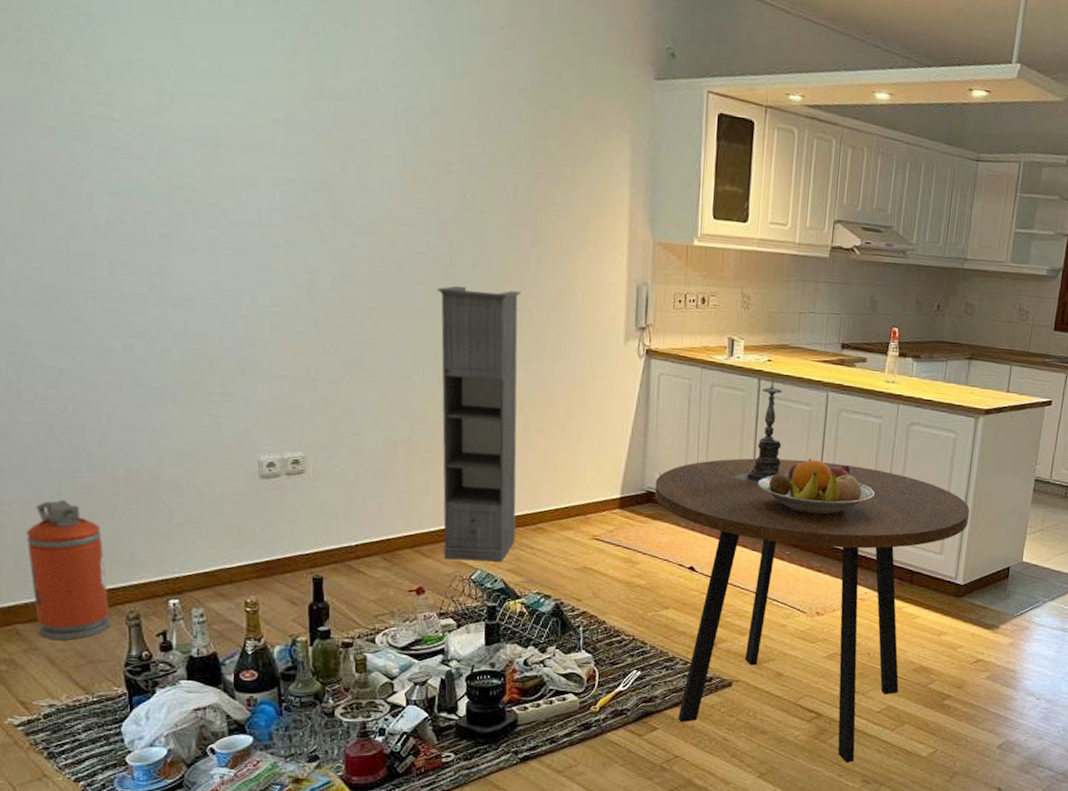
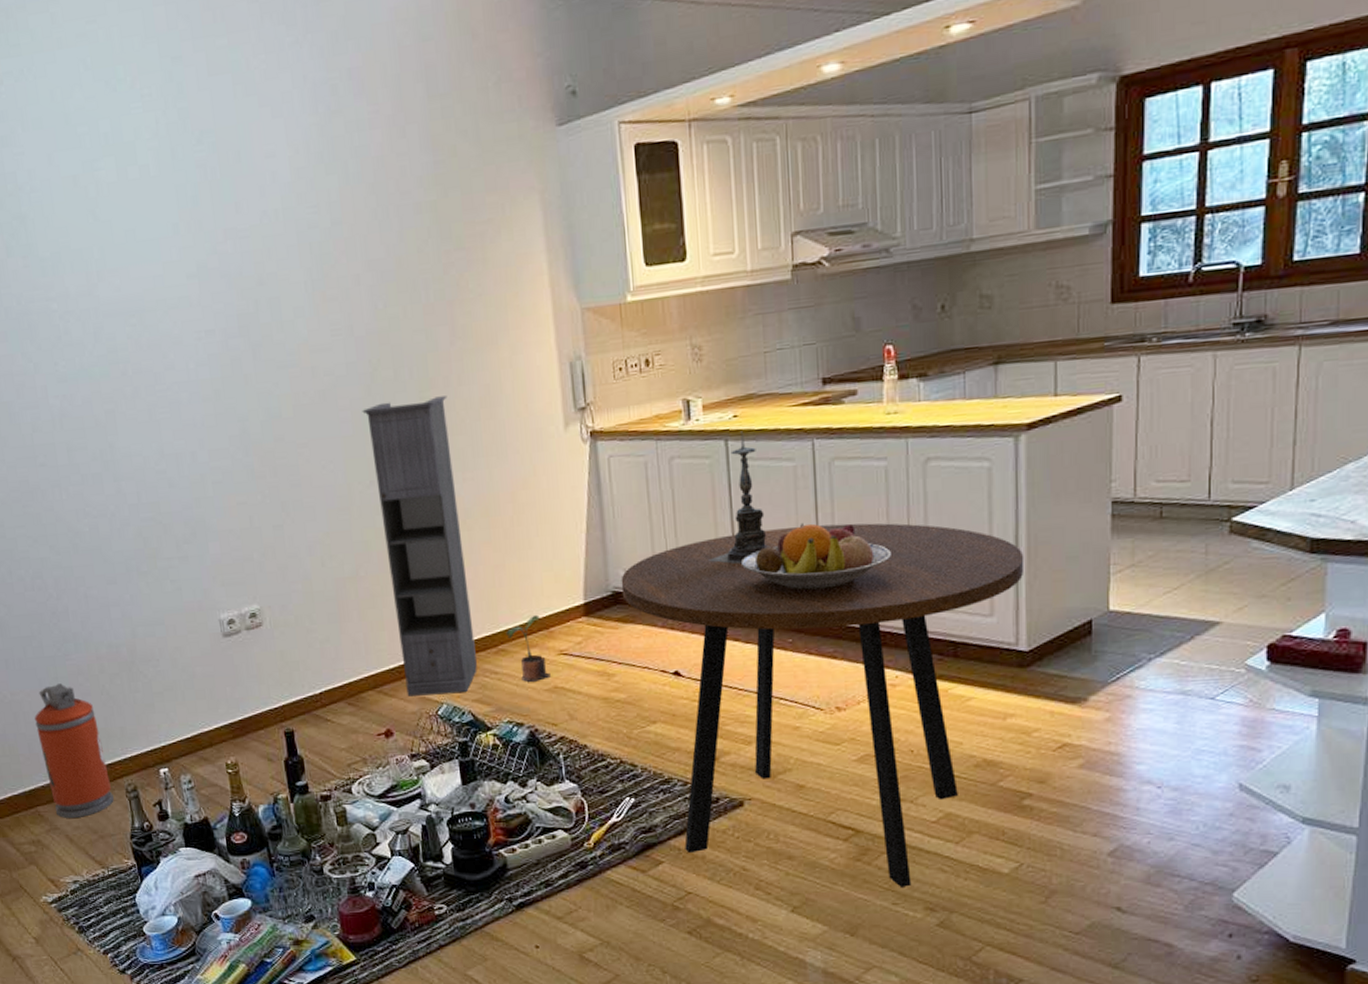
potted plant: none [546,501,581,560] -> present [506,614,551,682]

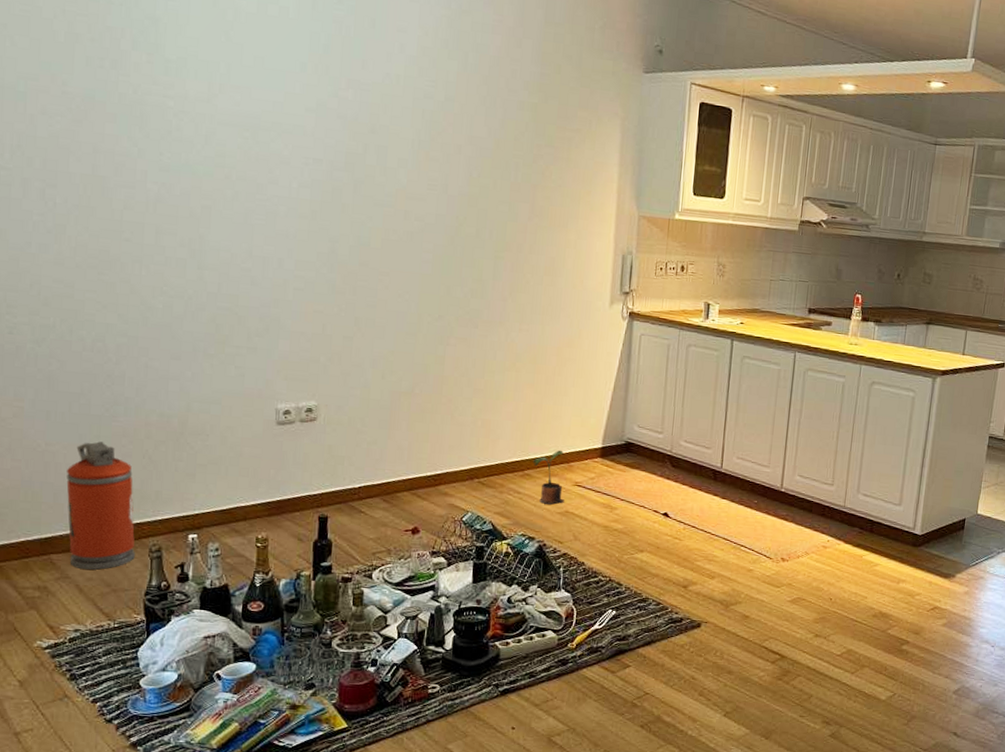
storage cabinet: present [362,396,477,696] -> none [438,253,518,506]
dining table: present [621,523,1025,887] -> none [633,412,928,704]
candle holder: present [707,431,770,565] -> none [703,335,753,437]
fruit bowl: present [740,522,891,590] -> none [728,413,838,467]

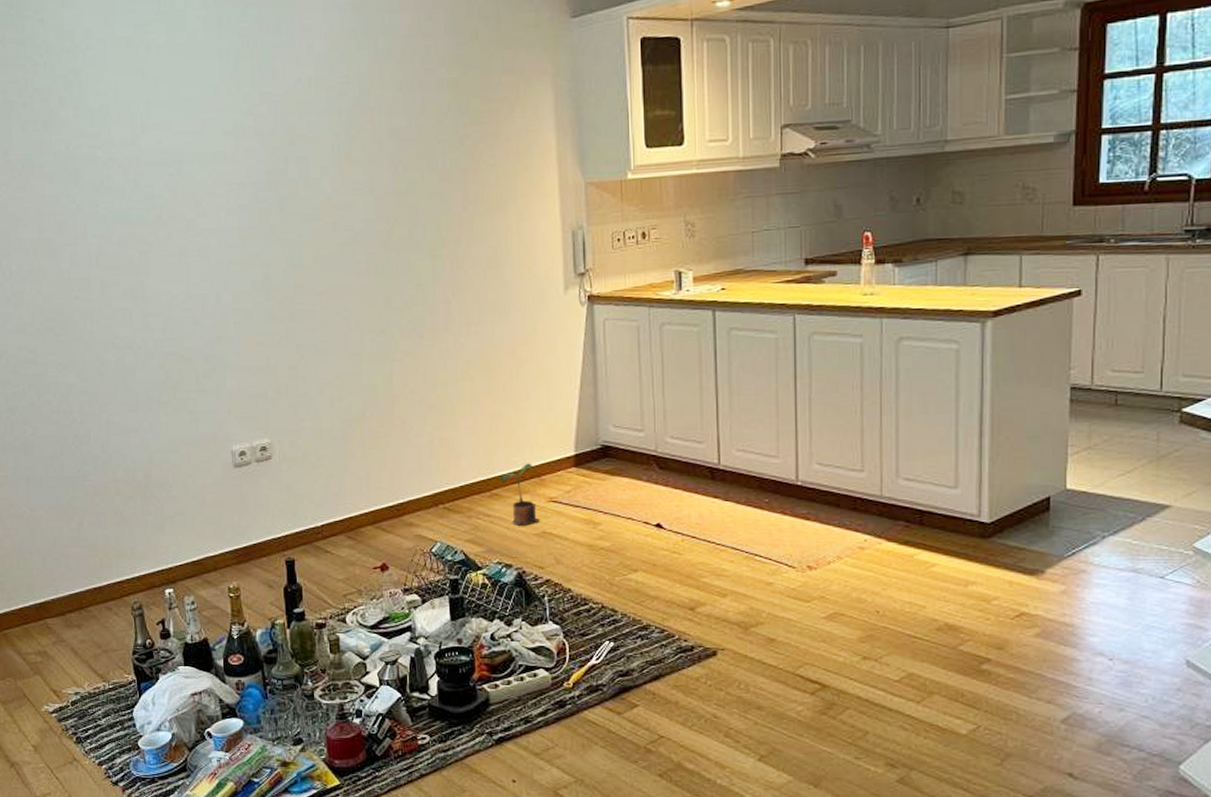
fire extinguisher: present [66,441,135,570] -> none [51,503,119,631]

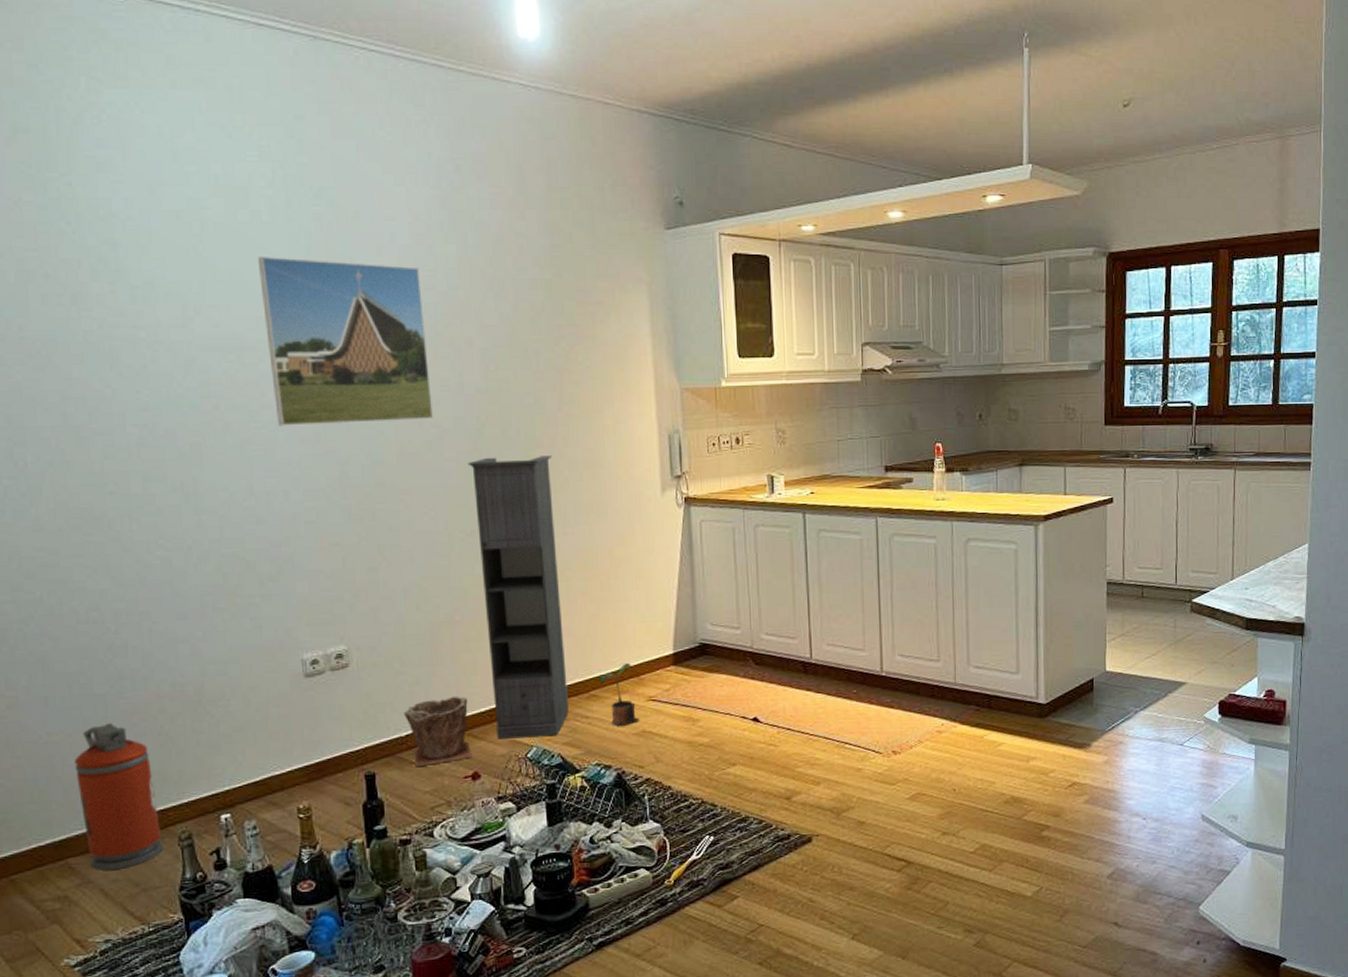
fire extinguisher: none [51,503,119,631] -> present [75,723,163,870]
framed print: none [193,74,347,233] -> present [257,257,434,426]
plant pot: none [320,490,381,556] -> present [404,696,472,768]
storage cabinet: none [377,255,471,533] -> present [467,455,569,739]

